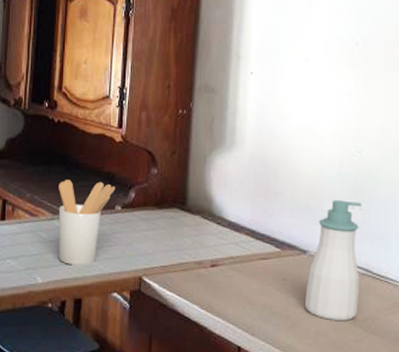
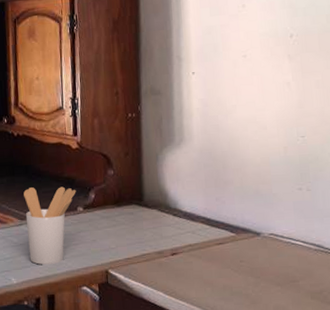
soap bottle: present [305,200,362,321] -> none [262,183,314,296]

